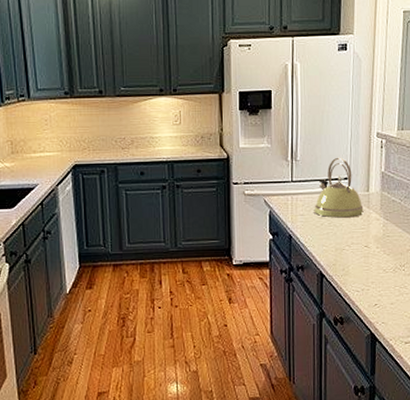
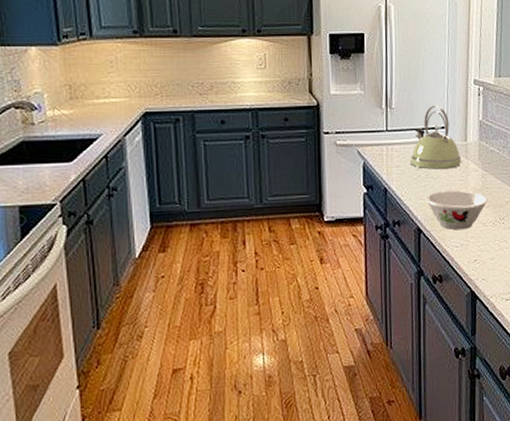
bowl: none [328,237,389,276] -> present [426,190,488,231]

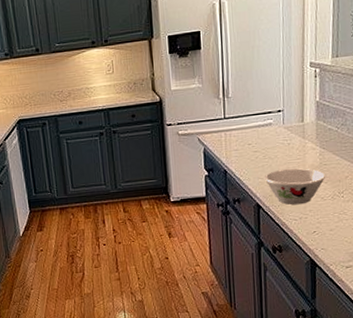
kettle: present [410,105,462,170] -> none [248,90,299,151]

